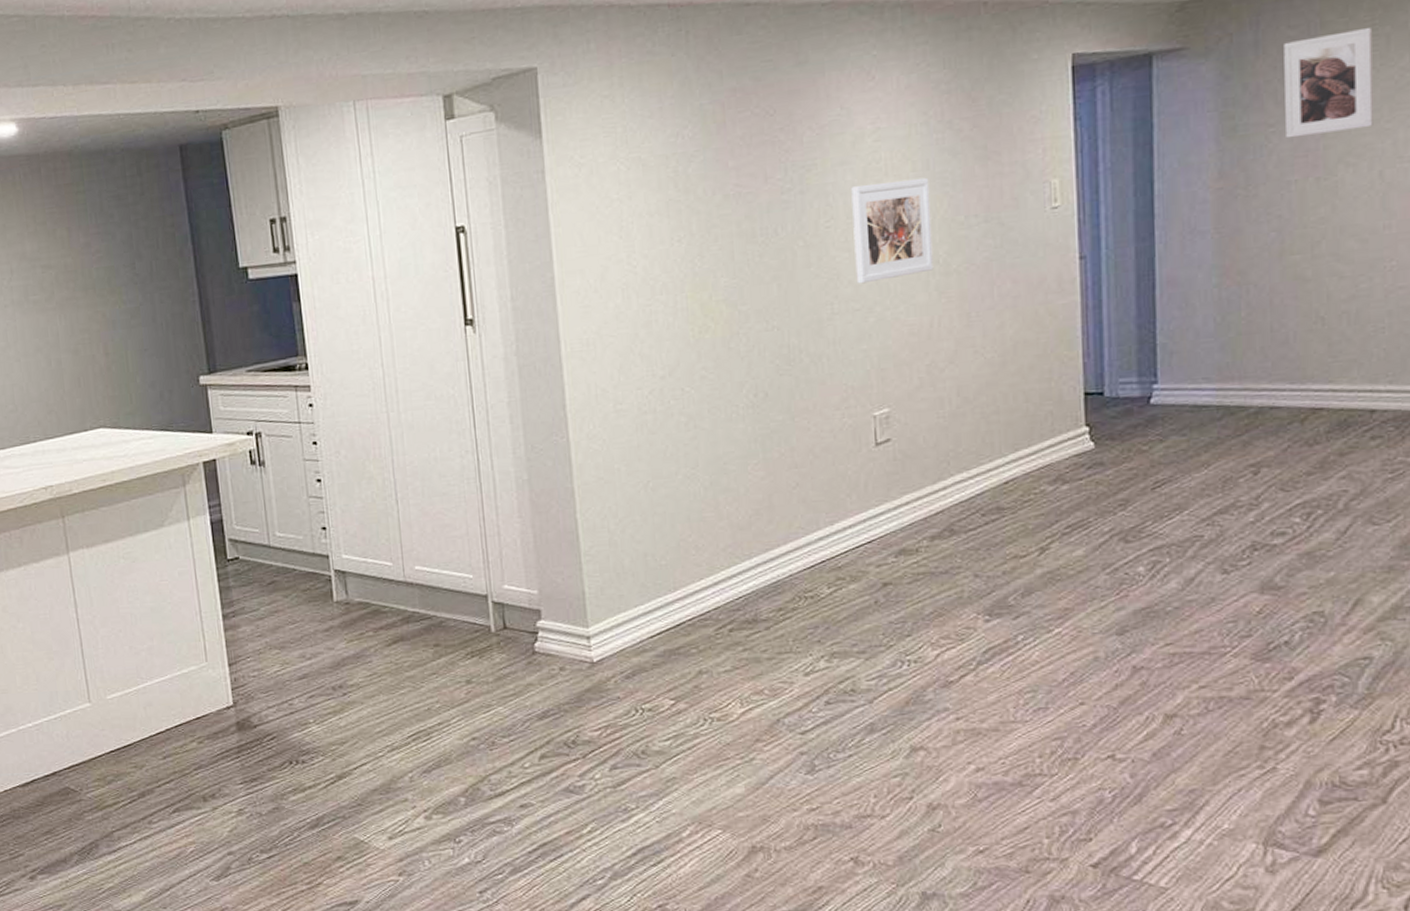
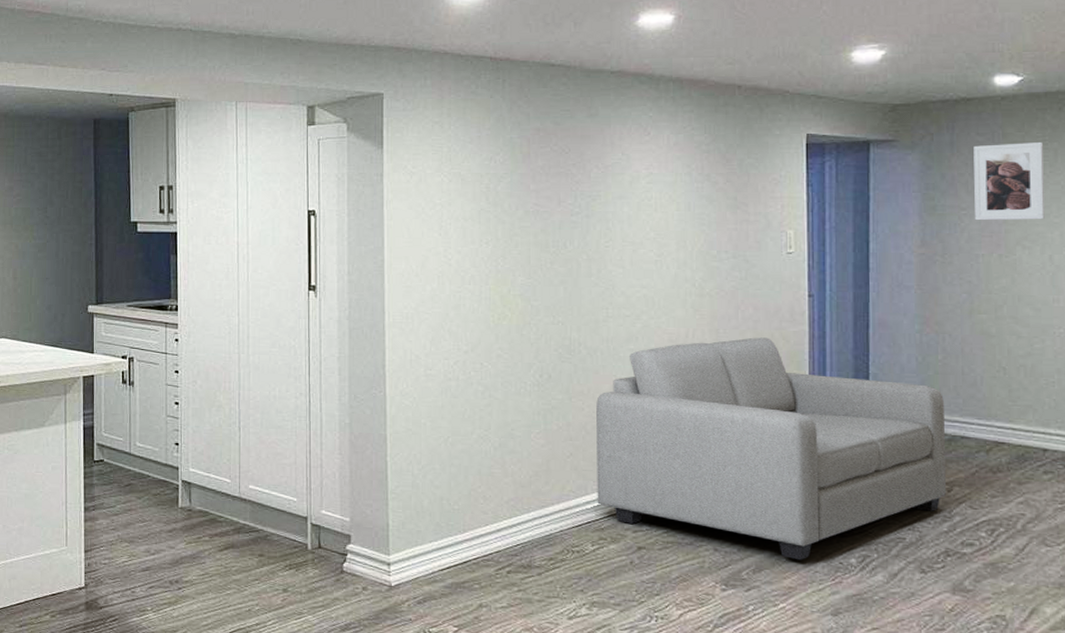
sofa: none [824,315,1252,576] -> present [596,337,946,561]
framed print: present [851,177,934,284] -> none [627,216,691,296]

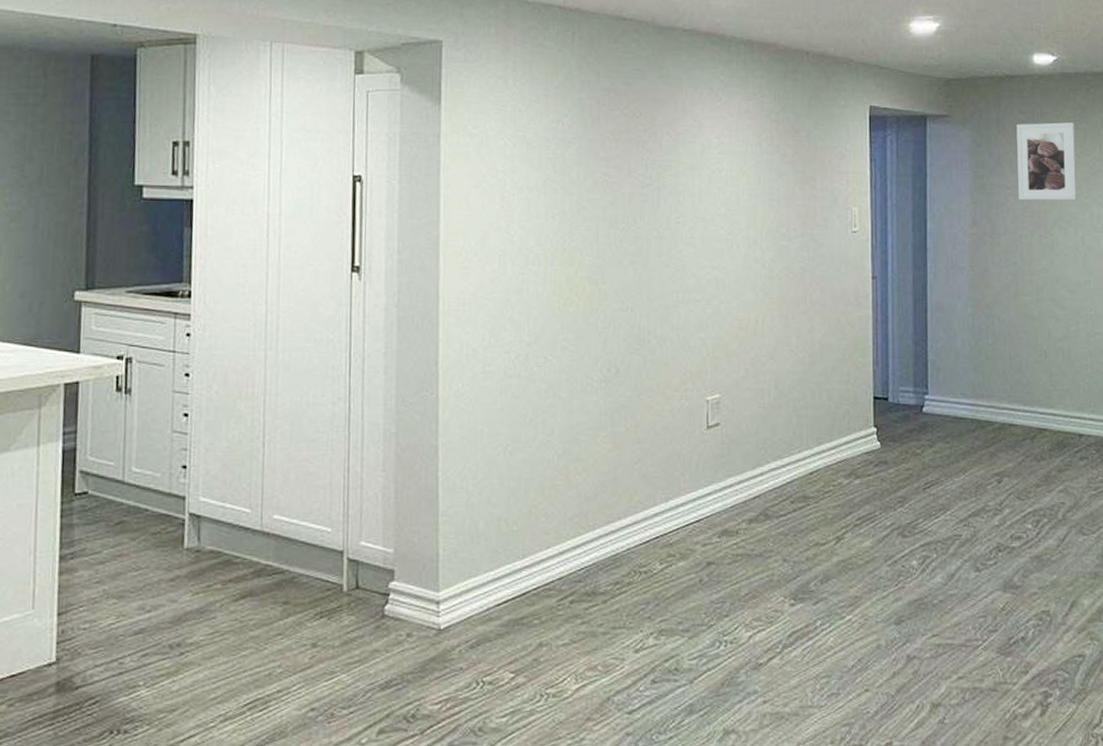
sofa: present [596,337,946,561] -> none [666,323,997,566]

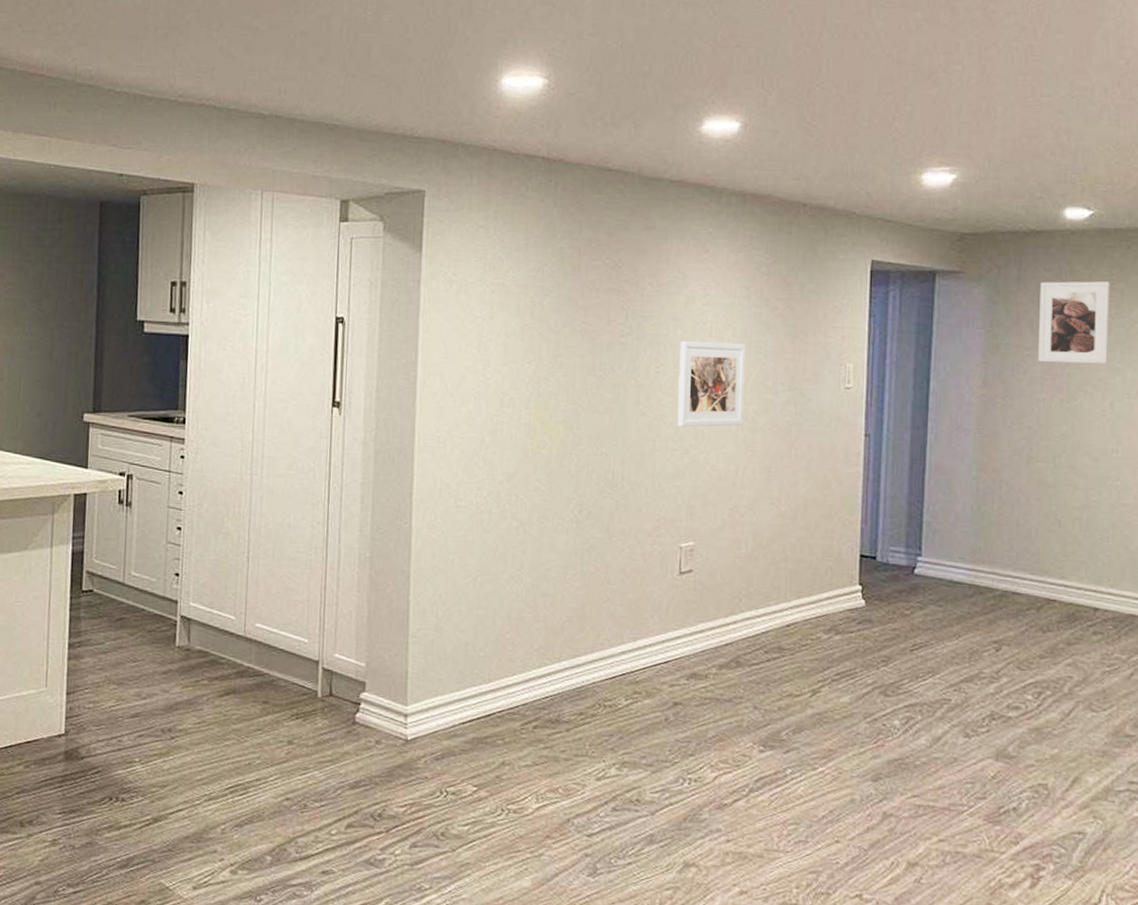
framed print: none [698,189,760,278] -> present [677,340,746,428]

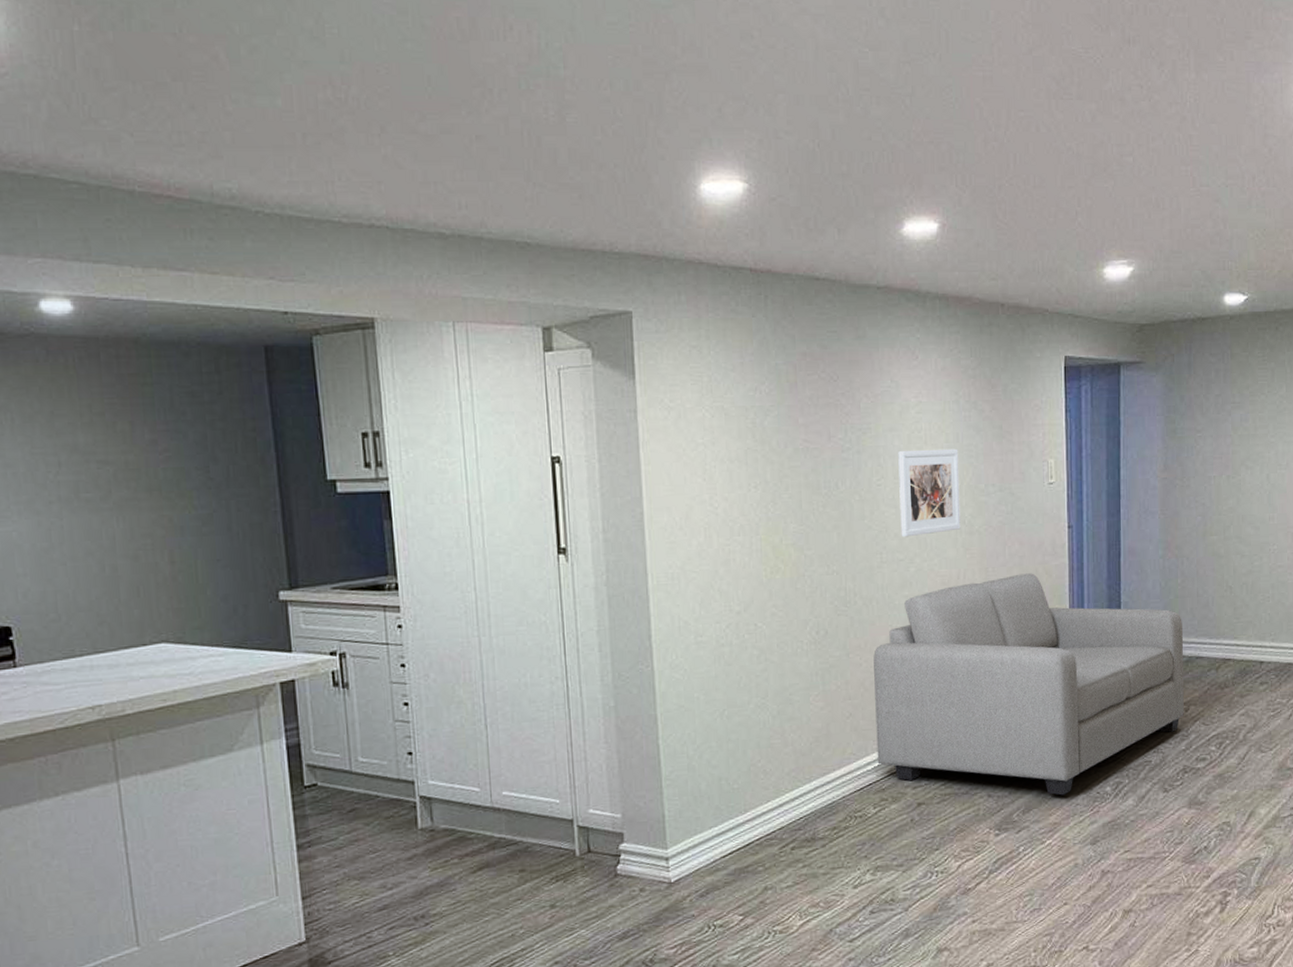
sofa: none [633,478,997,721] -> present [873,573,1184,796]
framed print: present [1038,281,1111,365] -> none [1207,361,1264,443]

